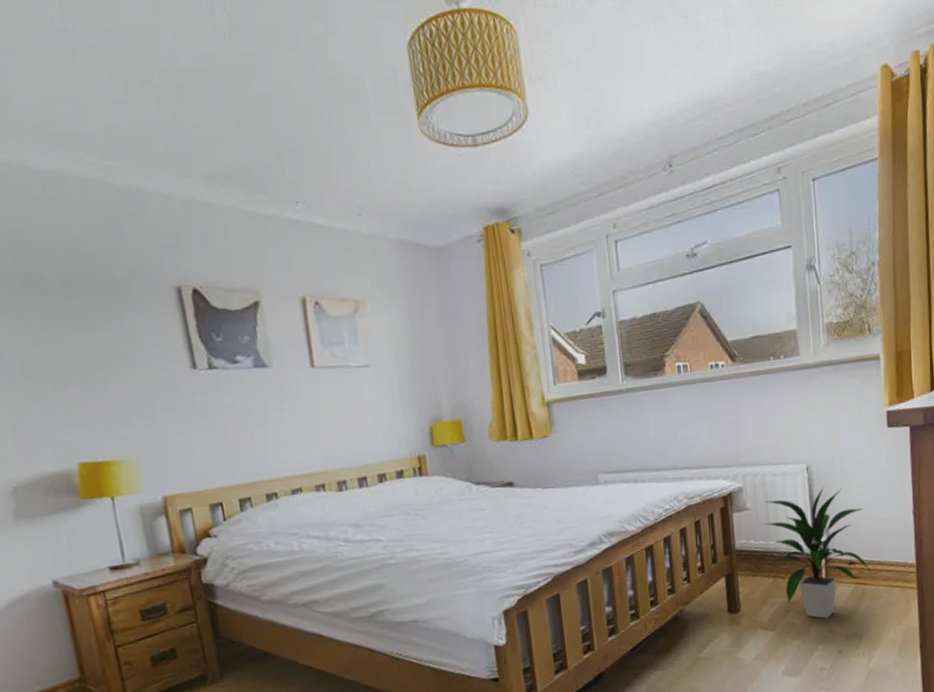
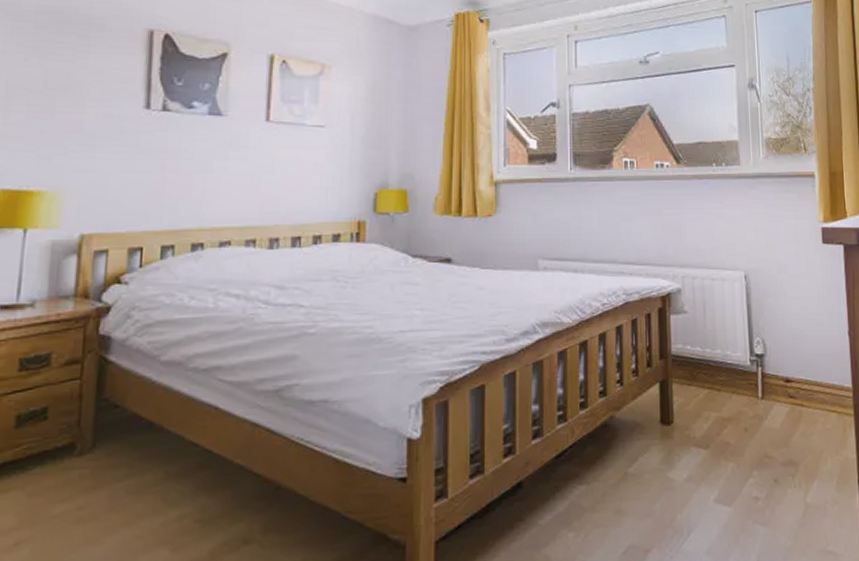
indoor plant: present [763,486,871,619] -> none [700,297,808,440]

